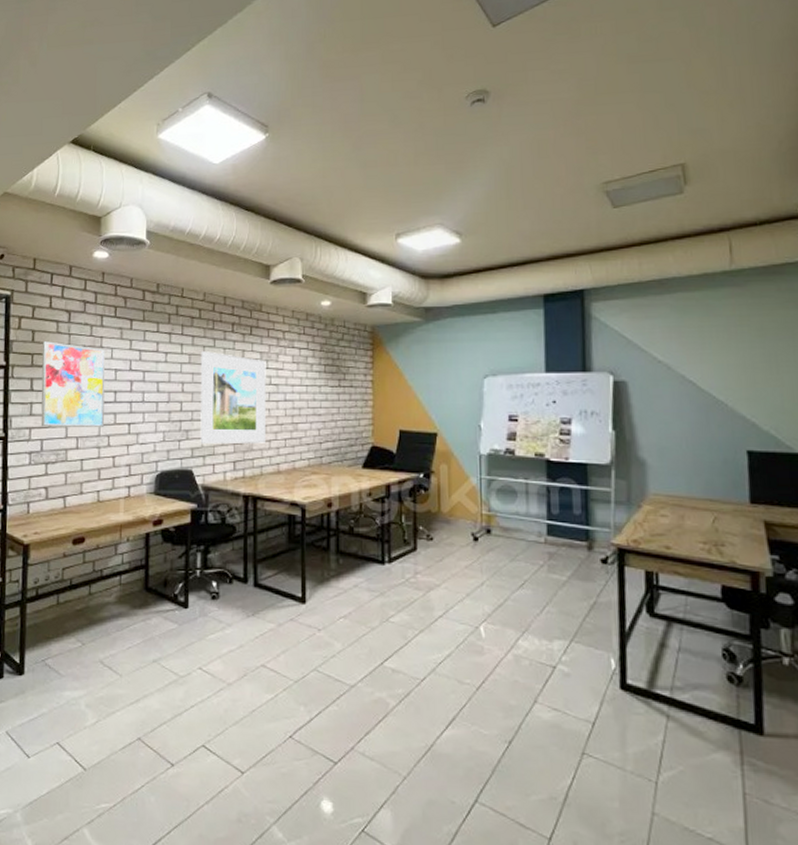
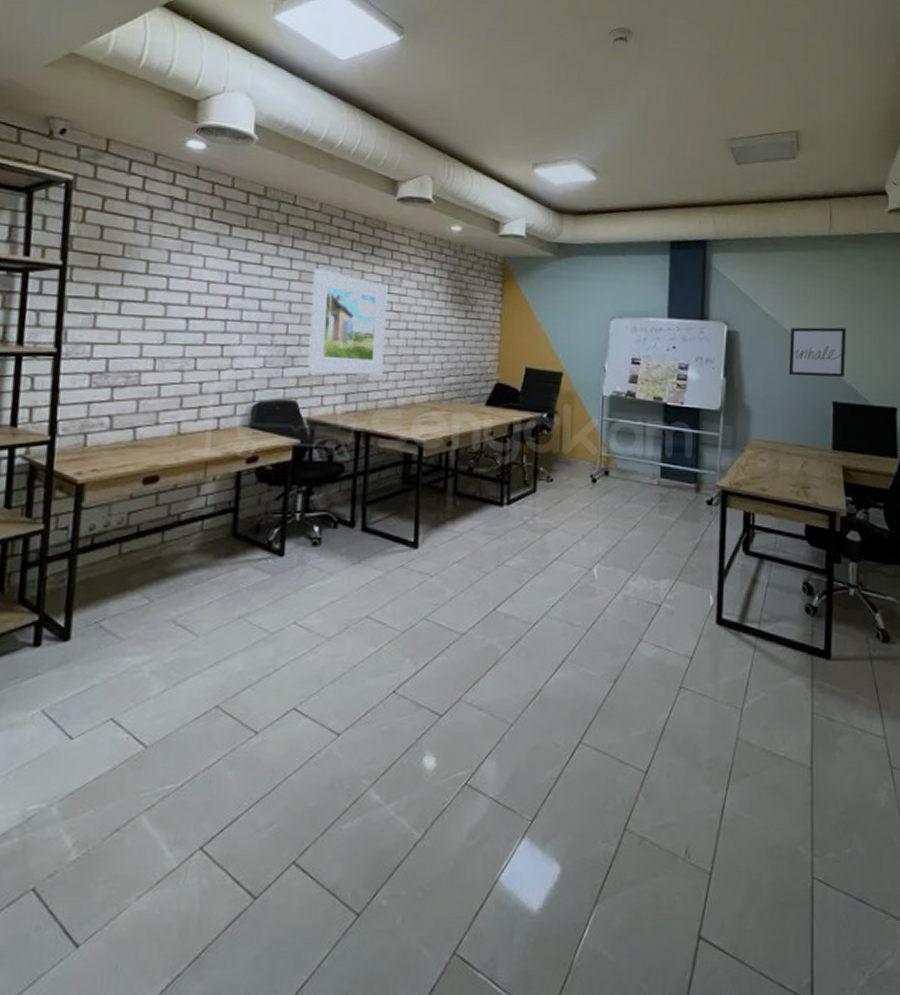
wall art: present [40,341,106,428] -> none [107,240,196,349]
wall art: none [688,369,761,425] -> present [788,327,847,378]

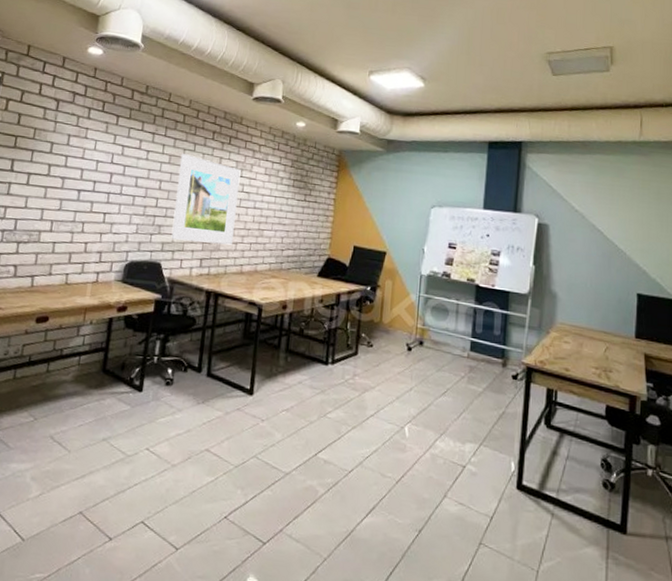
wall art: present [788,327,847,378] -> none [595,223,653,271]

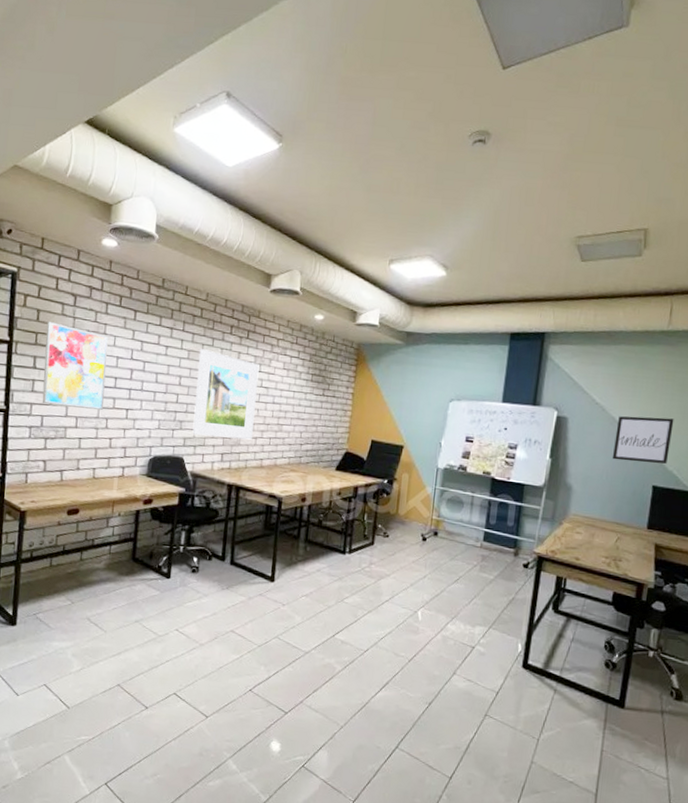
wall art: none [17,125,89,215] -> present [42,322,108,411]
wall art: none [595,223,653,271] -> present [612,416,674,464]

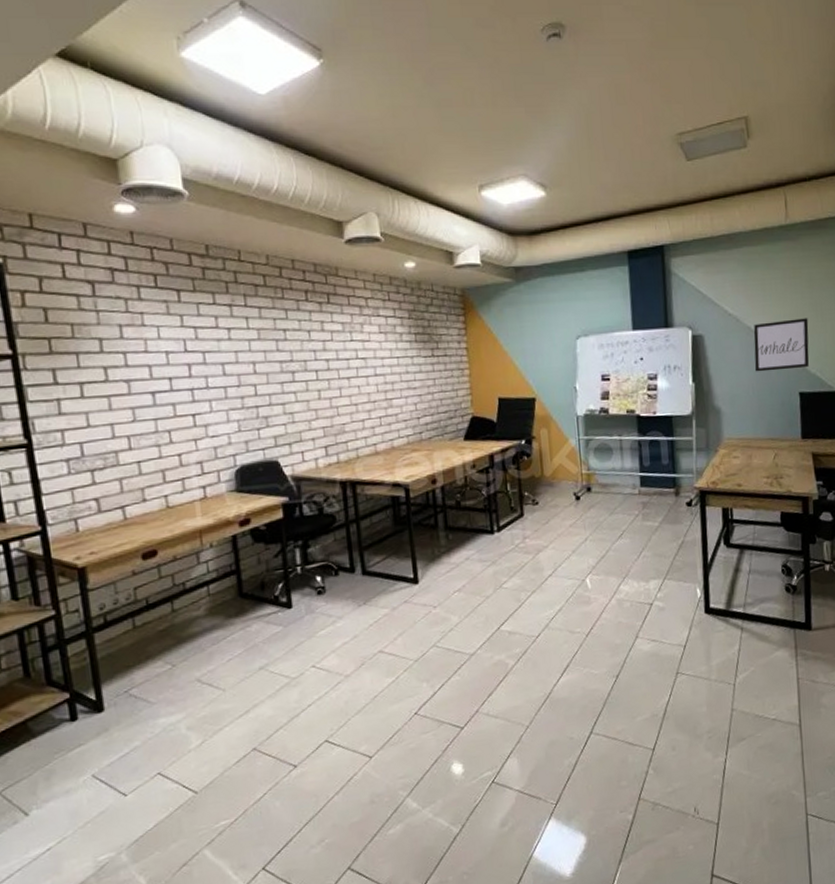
wall art: present [42,322,108,411] -> none [60,321,163,428]
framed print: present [192,349,259,440] -> none [271,324,359,430]

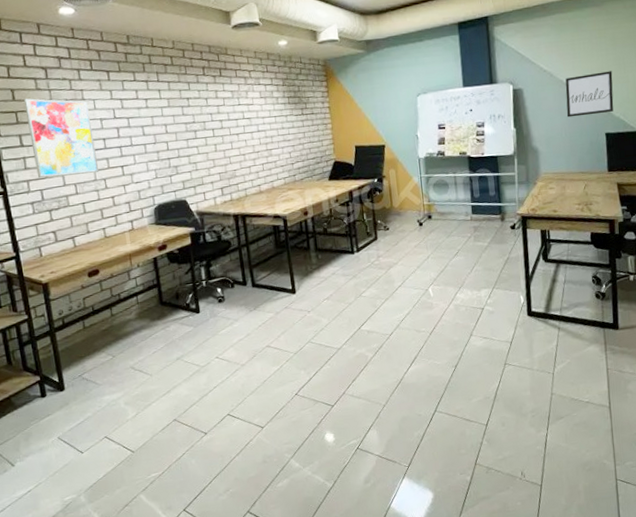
wall art: none [60,321,163,428] -> present [23,98,100,179]

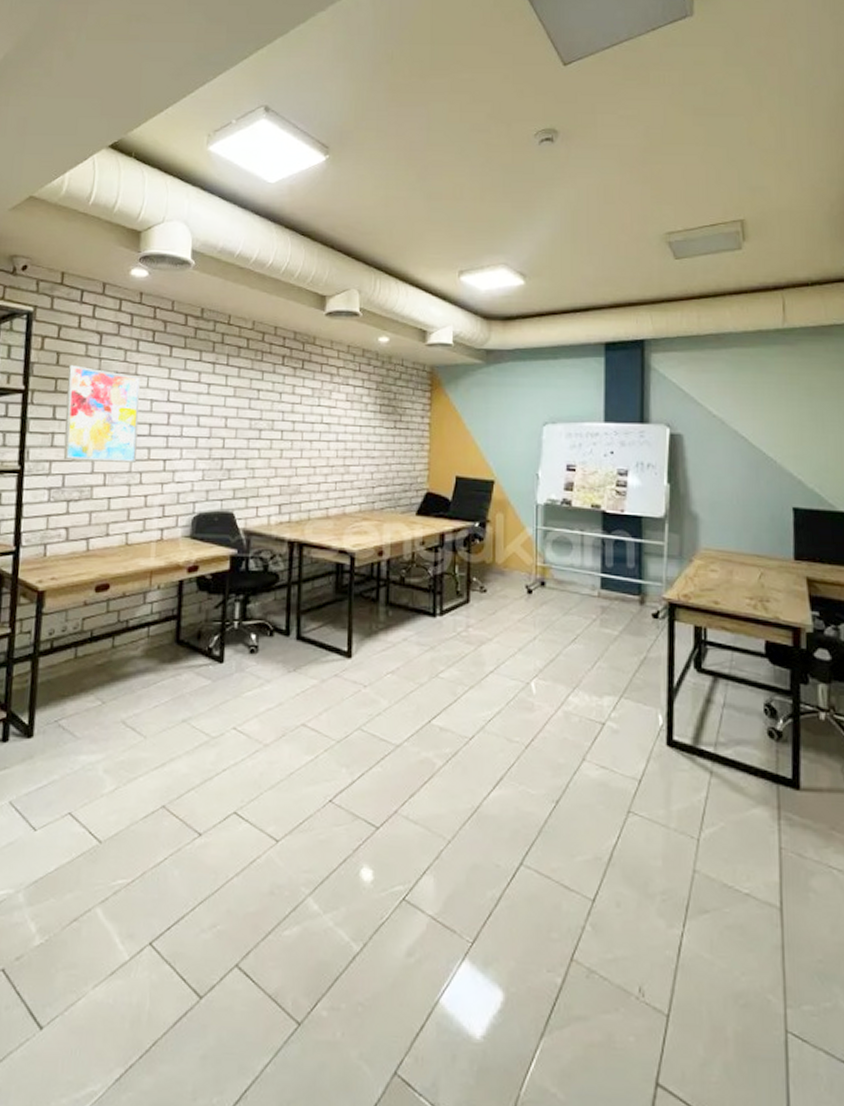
wall art: present [565,71,614,118] -> none [740,427,807,482]

